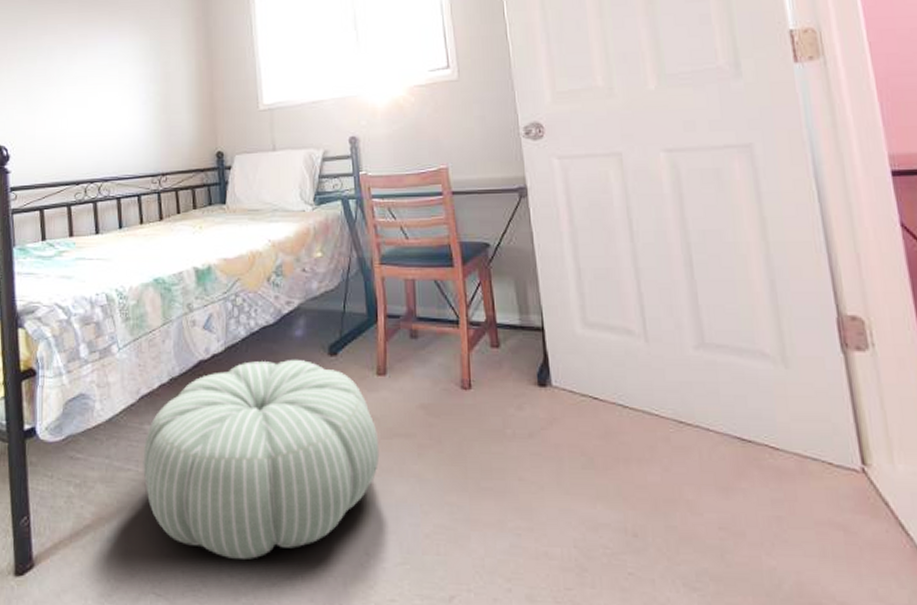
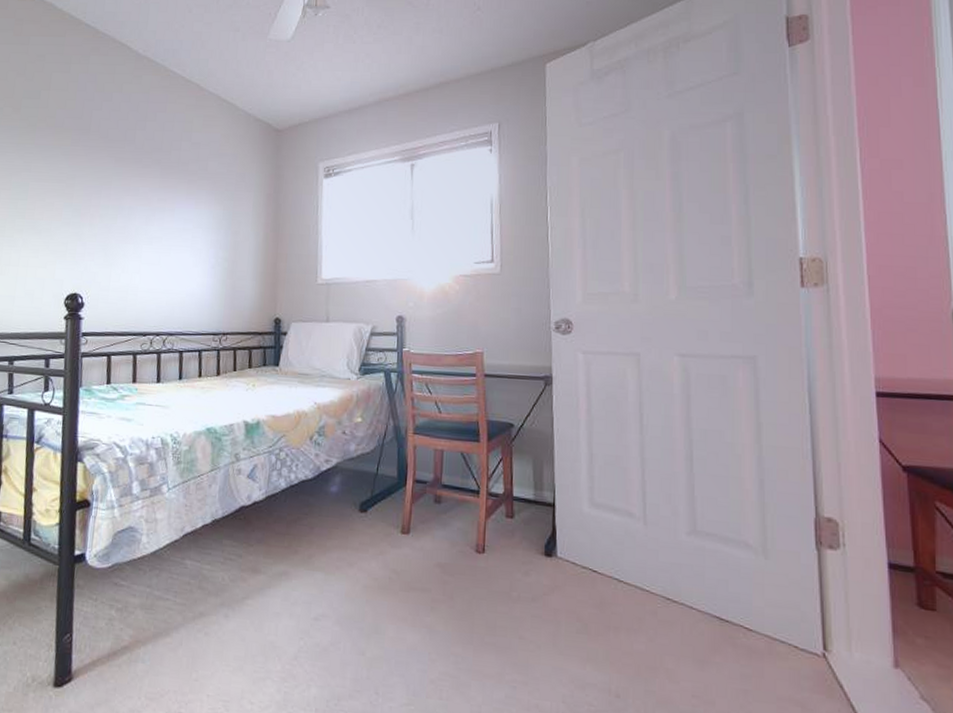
pouf: present [143,359,380,559] -> none [180,511,397,690]

